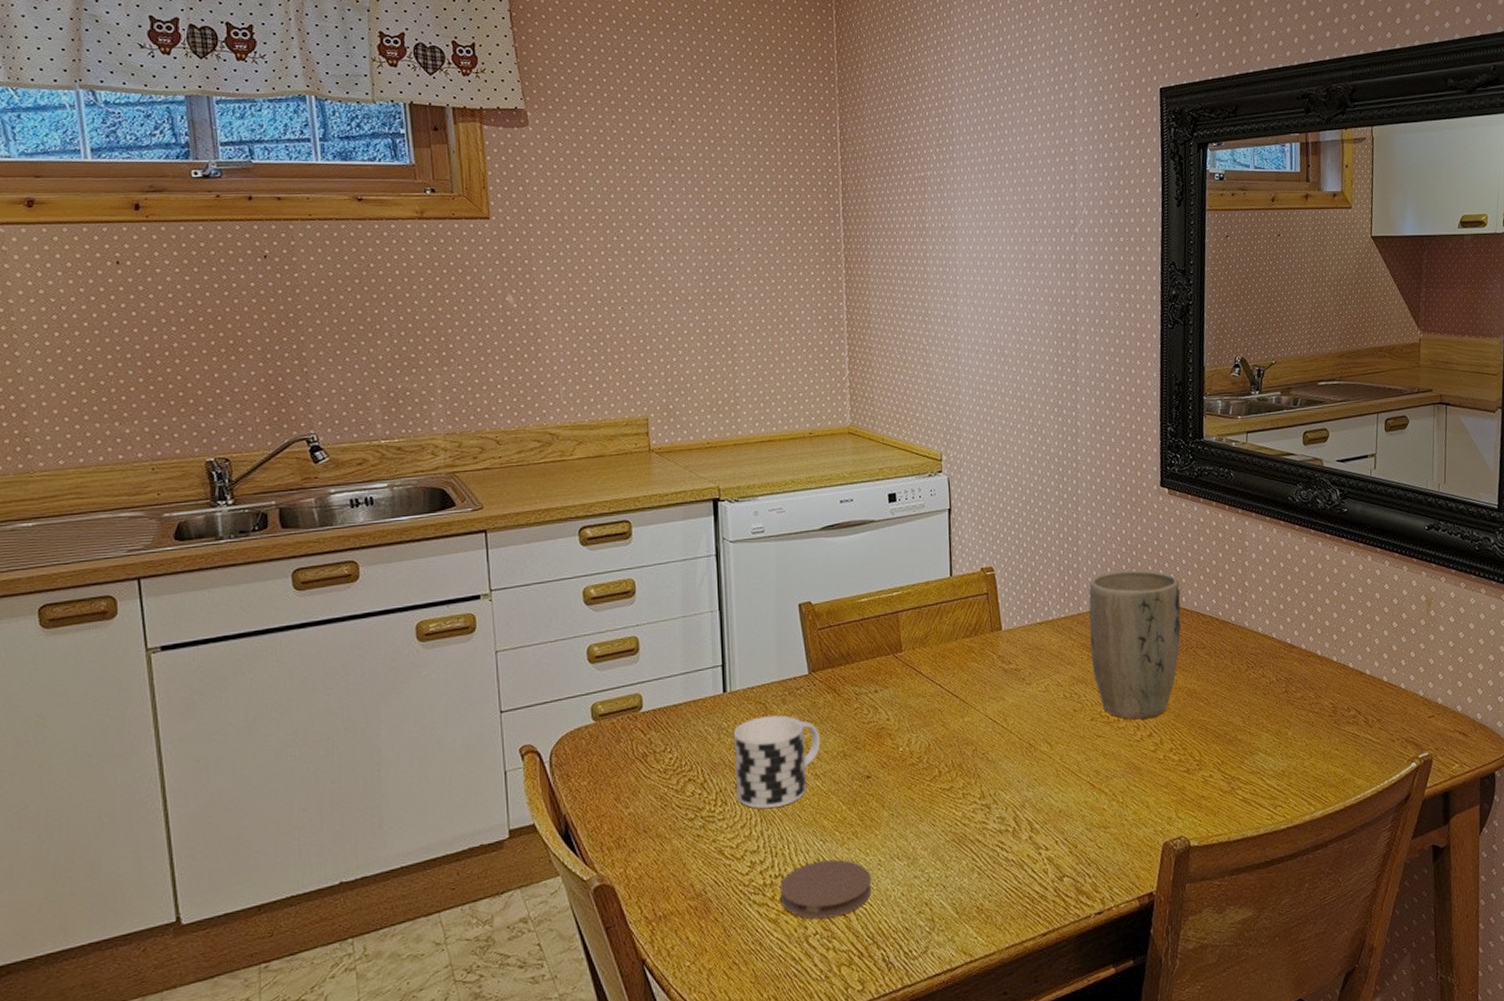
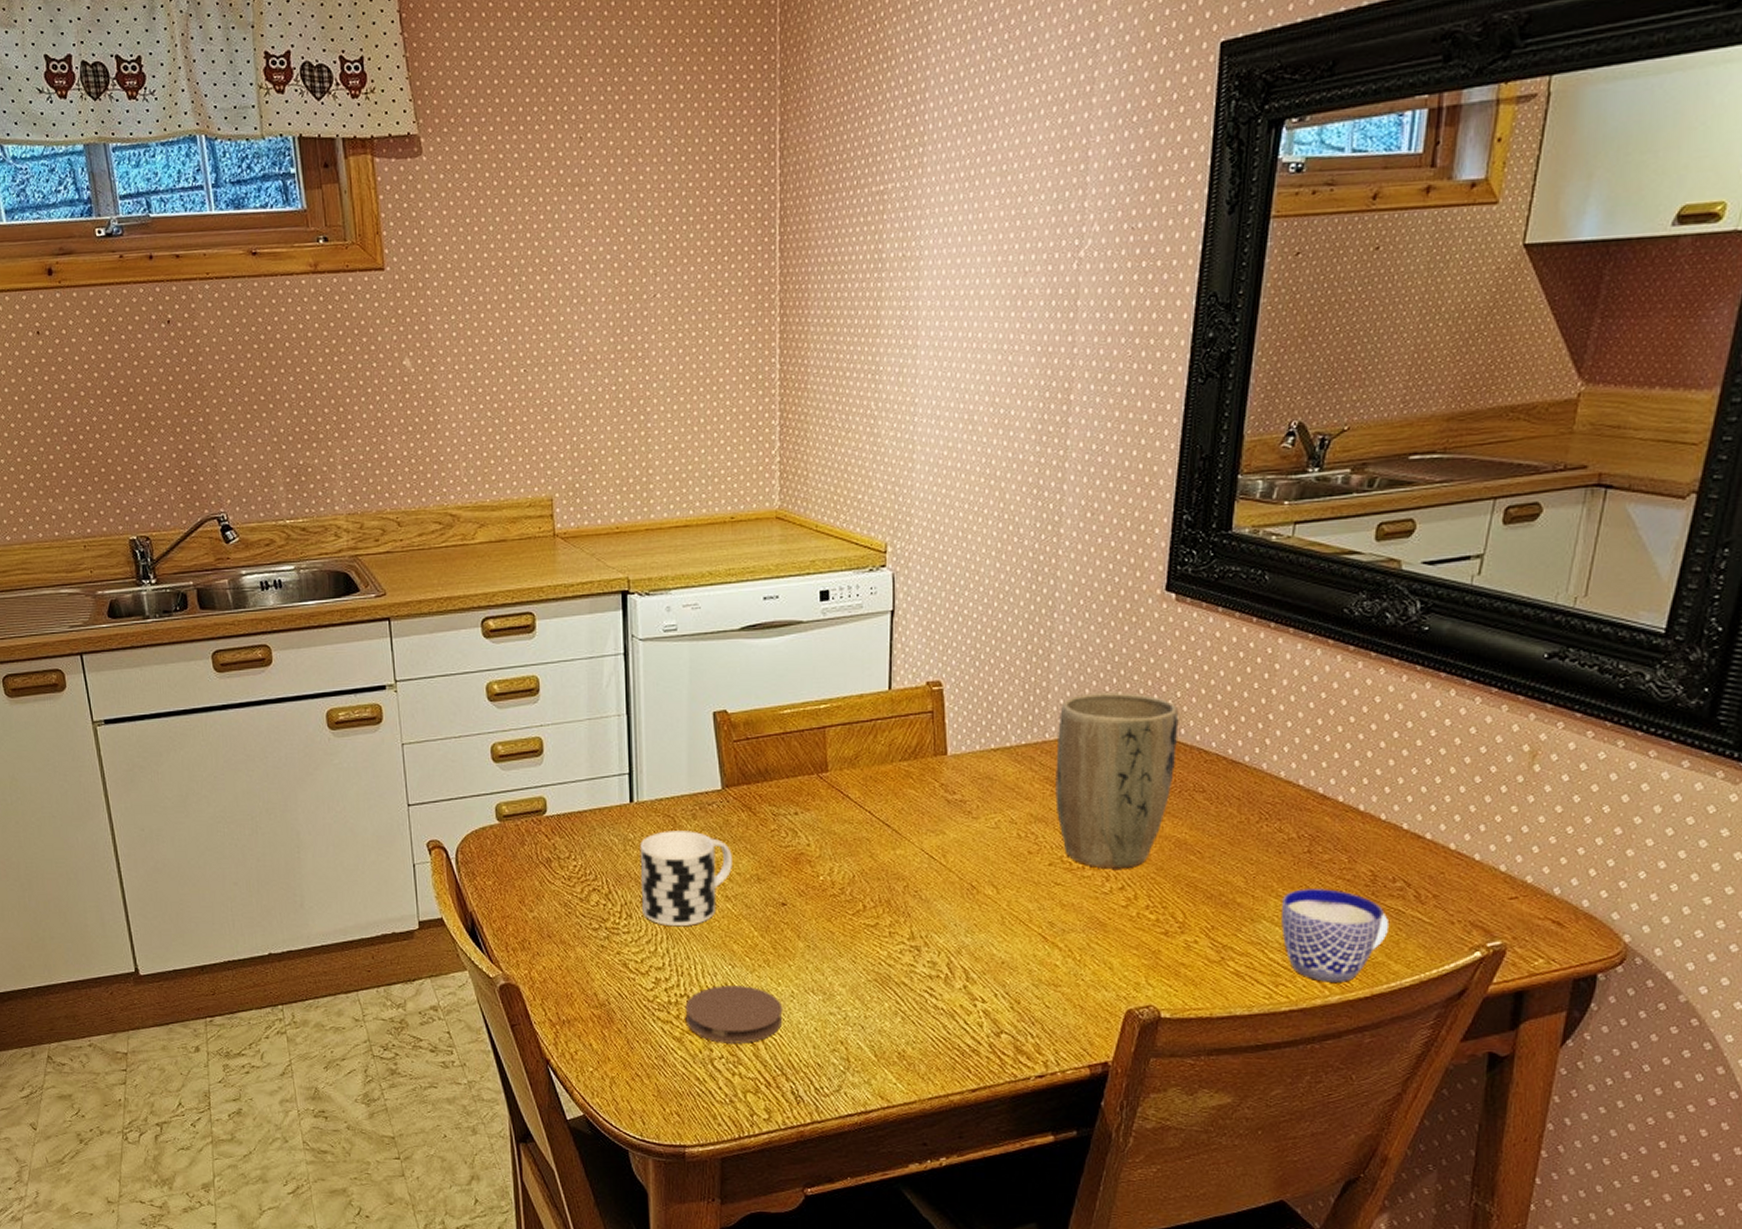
cup: none [1271,721,1350,800] -> present [1281,889,1388,982]

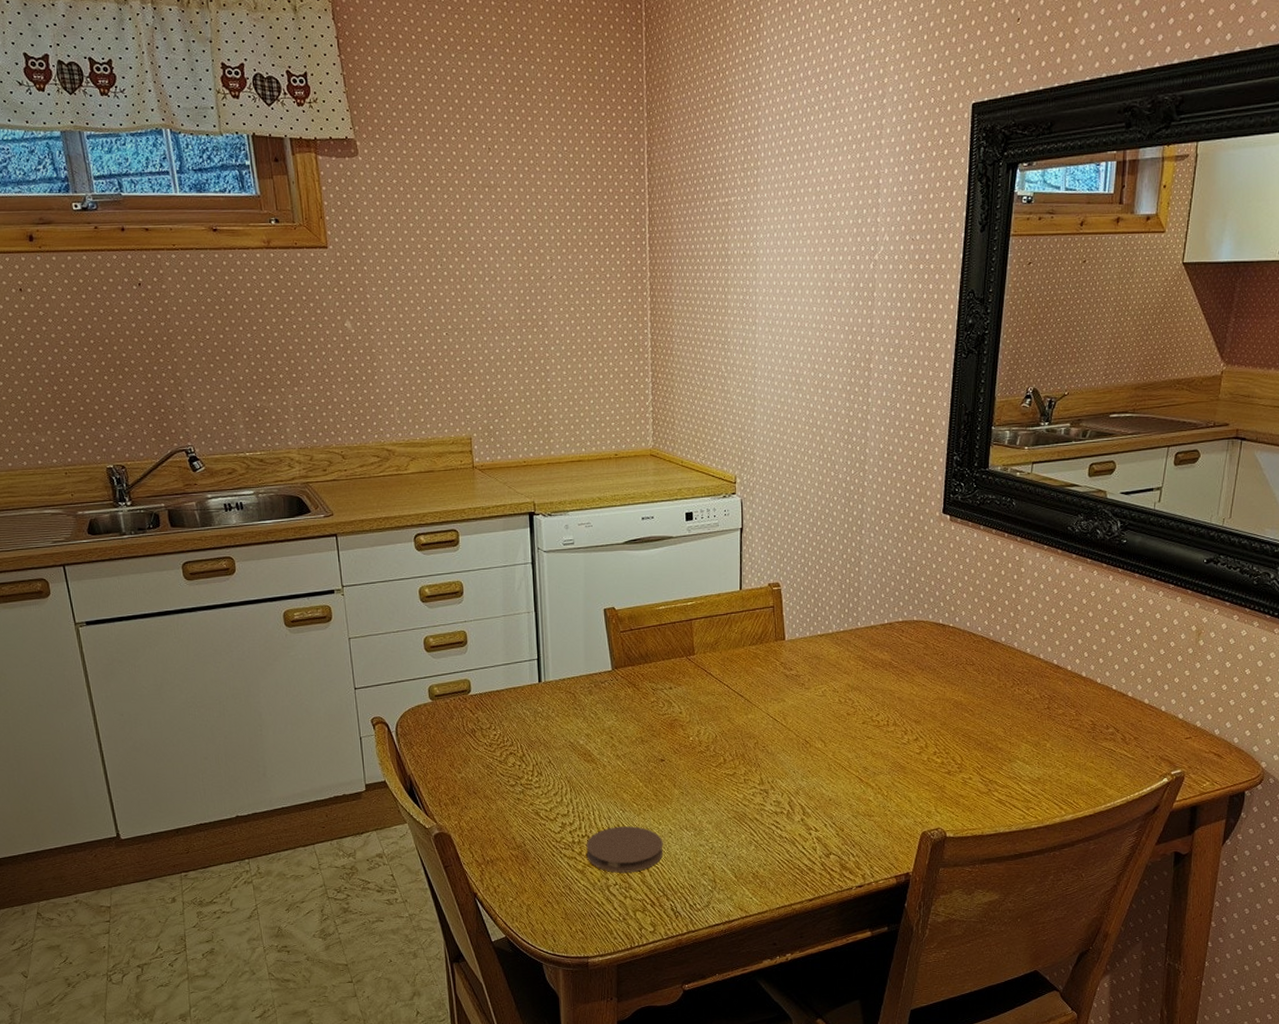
cup: present [639,831,732,927] -> none [547,704,621,781]
plant pot: present [1055,692,1179,869] -> none [866,590,954,725]
cup: present [1281,889,1388,982] -> none [1031,735,1104,805]

